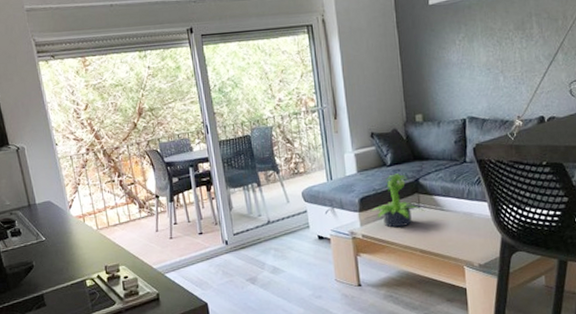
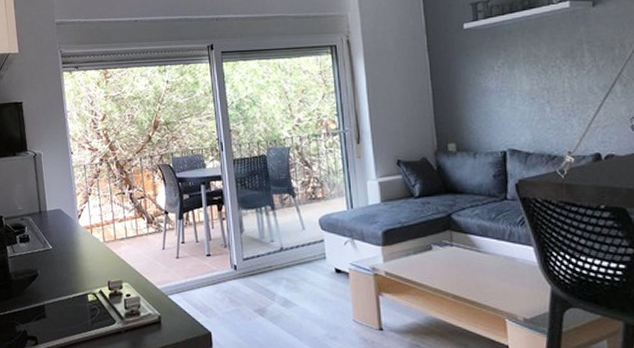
potted plant: present [370,173,424,228] -> none [395,206,457,267]

